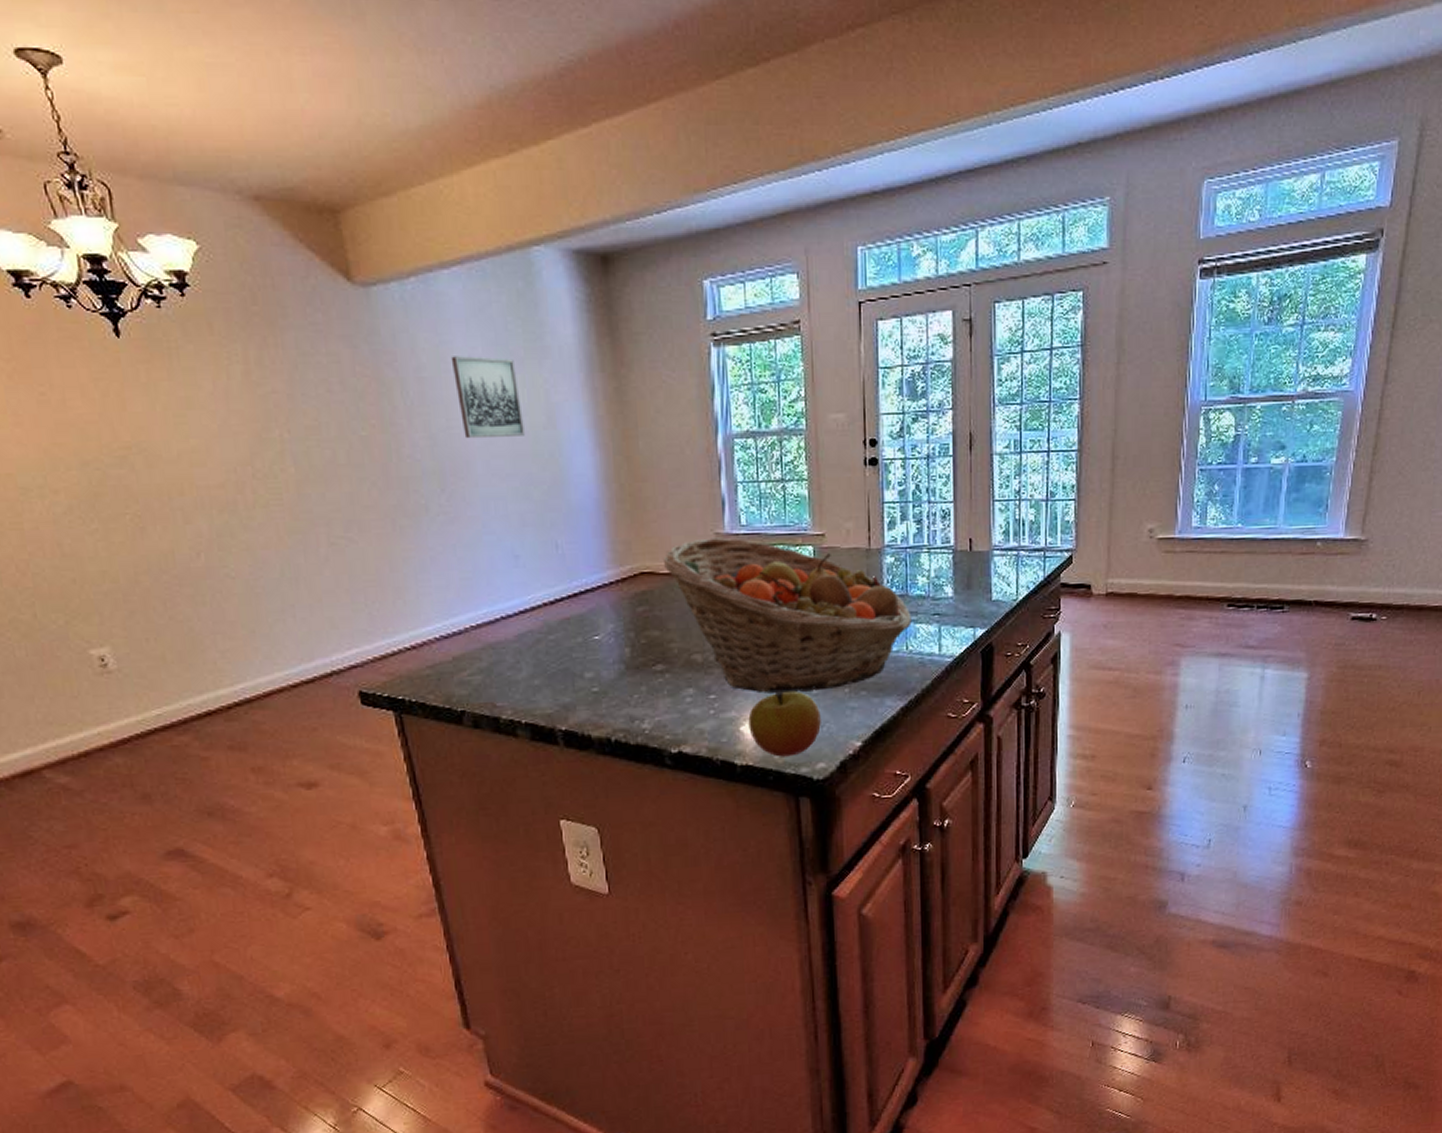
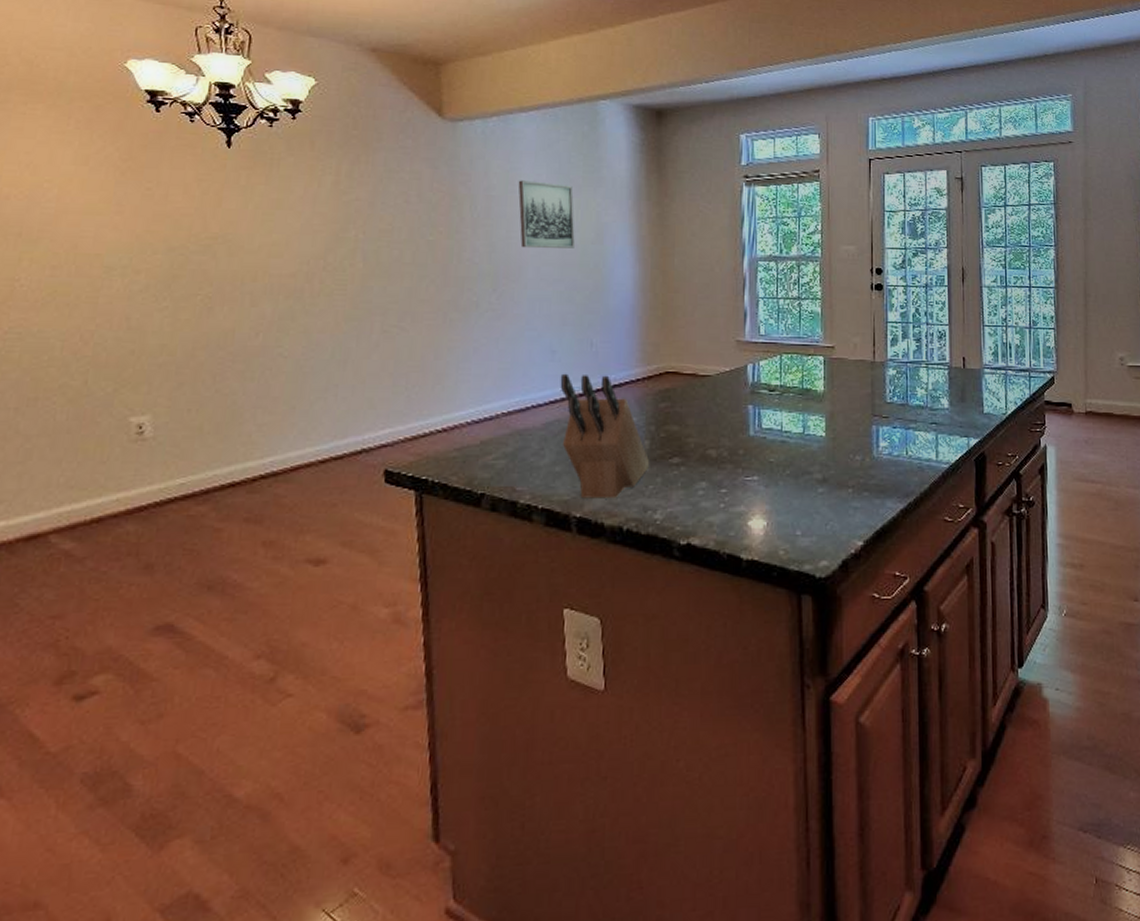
knife block: none [527,579,633,712] -> present [560,373,650,499]
fruit basket: present [662,537,912,693] -> none [687,344,911,490]
apple: present [748,691,821,757] -> none [756,488,825,553]

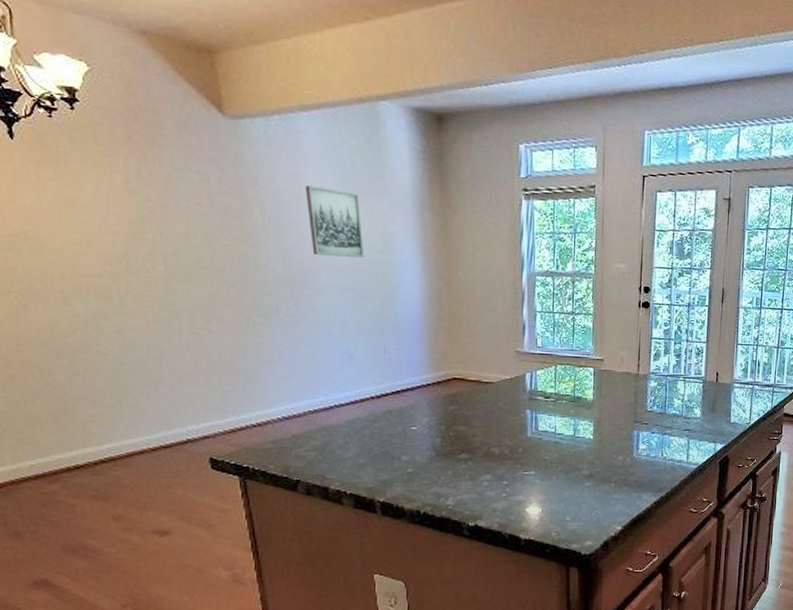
knife block: present [560,373,650,499] -> none [358,376,442,487]

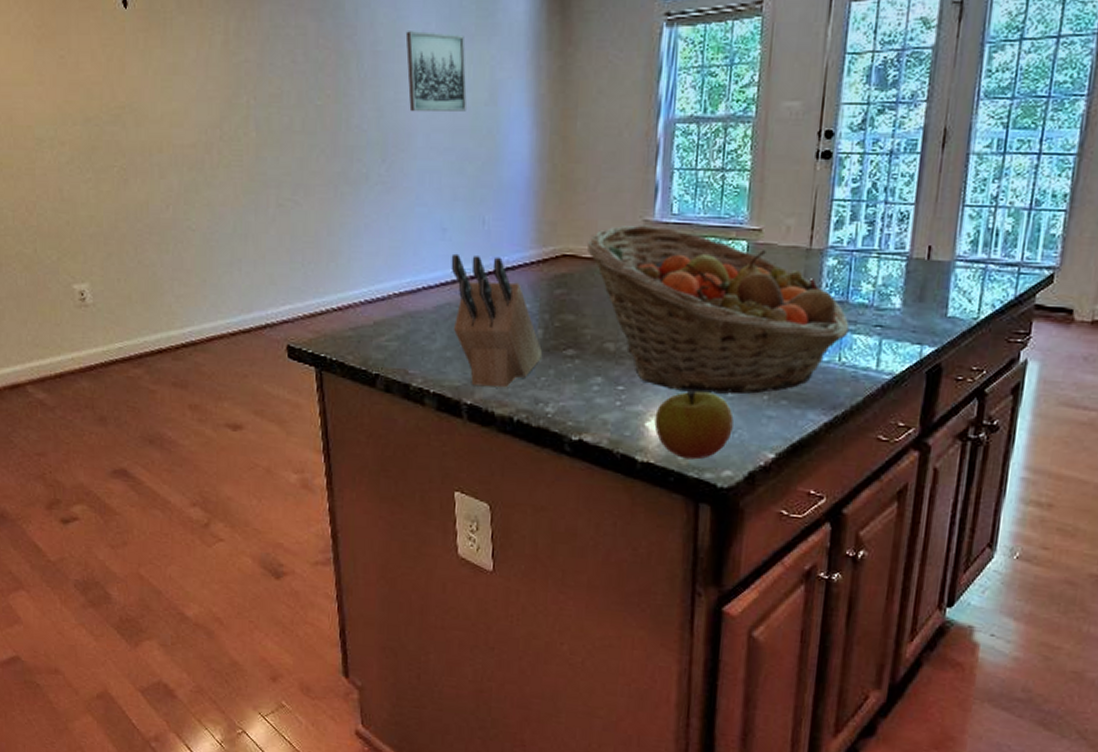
knife block: none [358,376,442,487] -> present [451,253,543,388]
fruit basket: none [472,355,667,484] -> present [586,225,849,395]
apple: none [533,482,591,535] -> present [654,390,734,460]

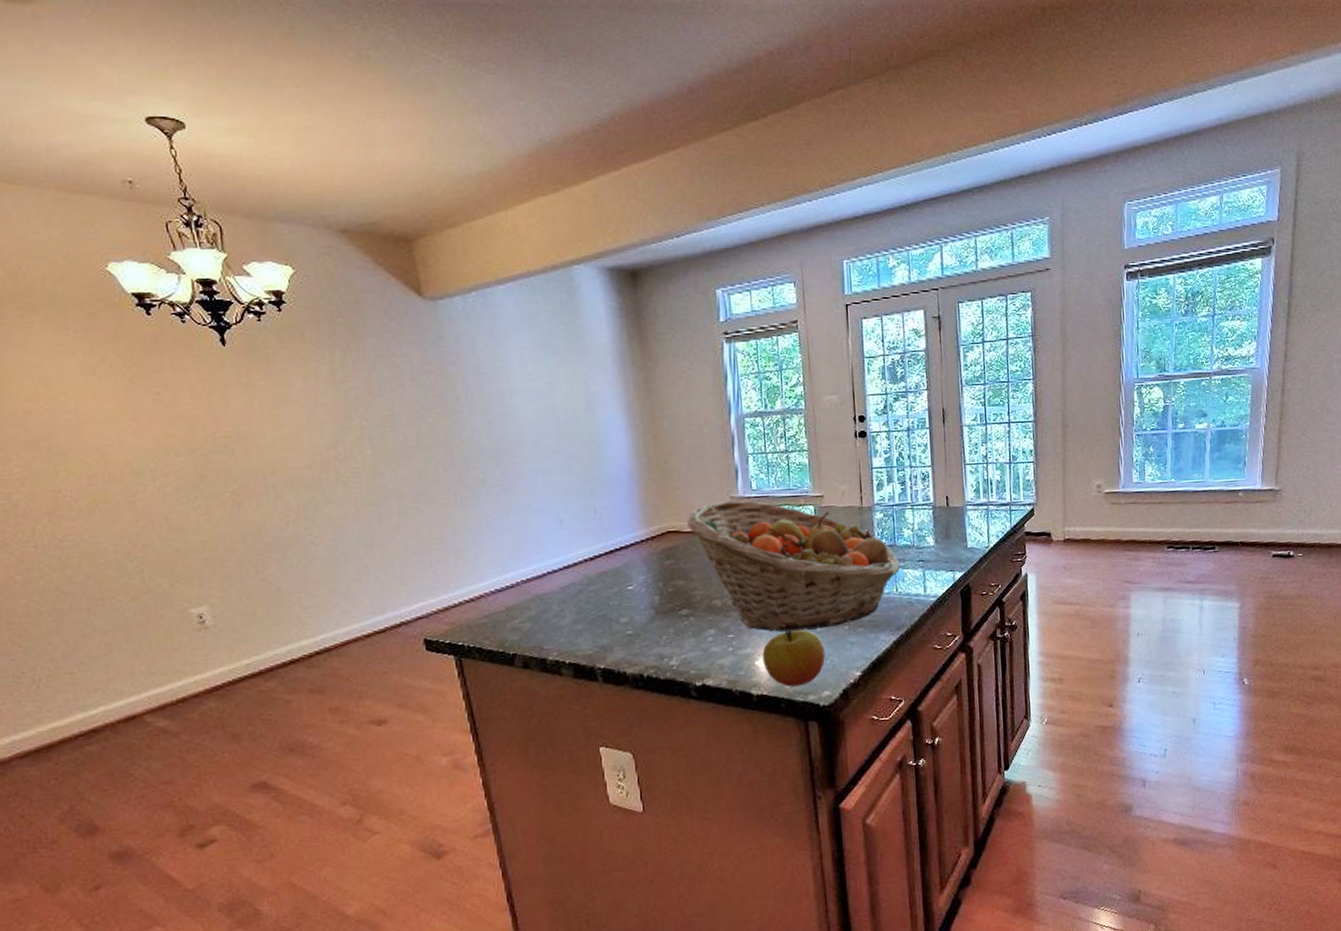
wall art: present [405,31,467,112] -> none [505,355,568,423]
knife block: present [451,253,543,388] -> none [570,539,662,652]

